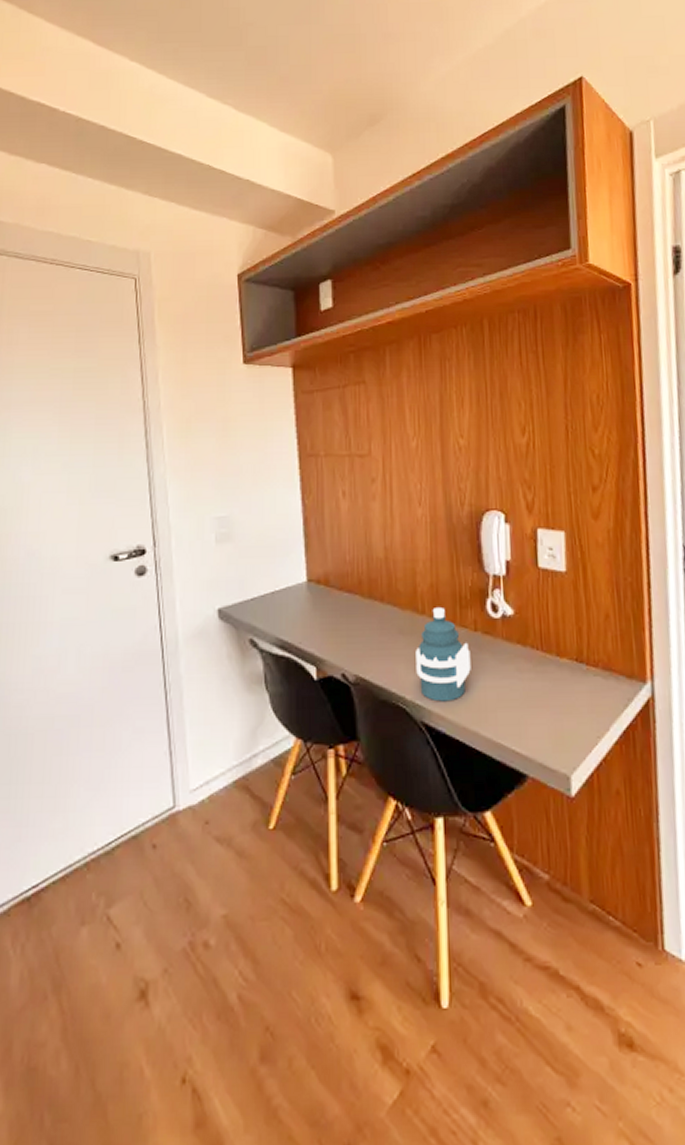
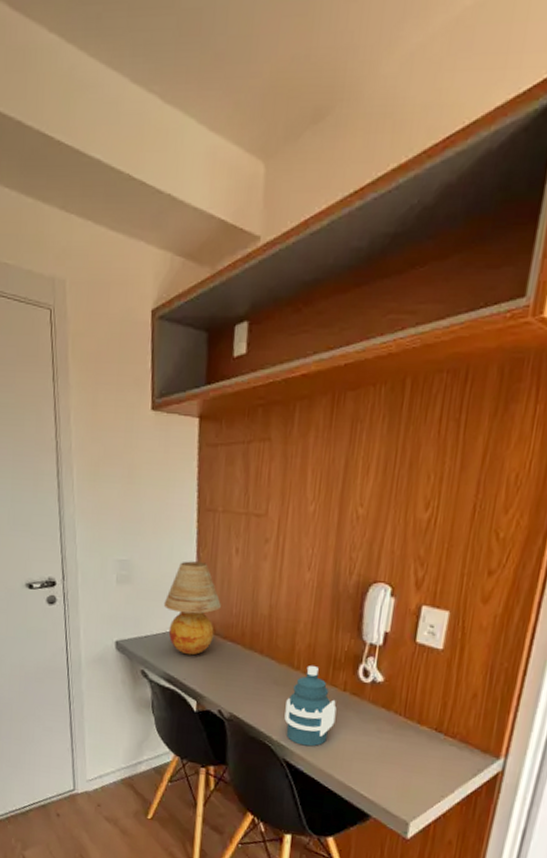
table lamp: none [270,509,334,614] -> present [163,561,222,655]

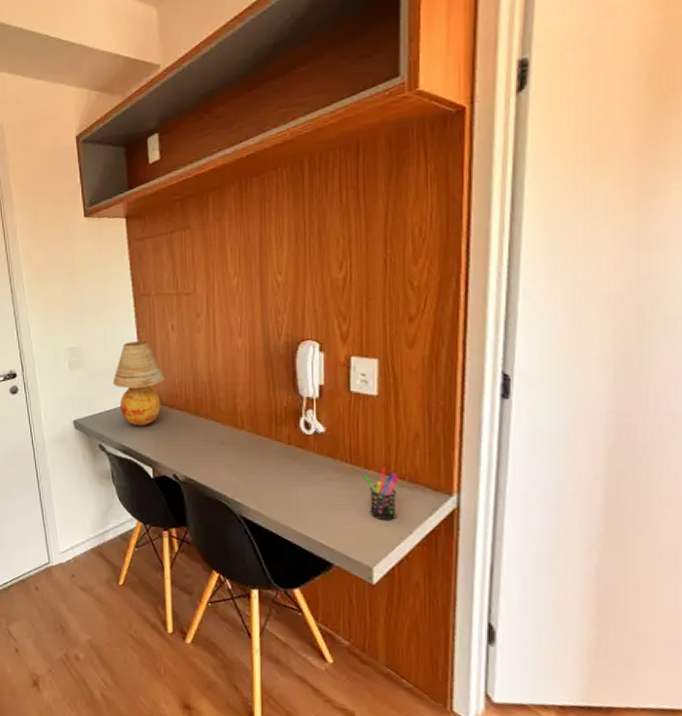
water bottle: present [284,666,337,747] -> none [235,424,285,501]
pen holder: none [414,723,451,778] -> present [363,467,399,520]

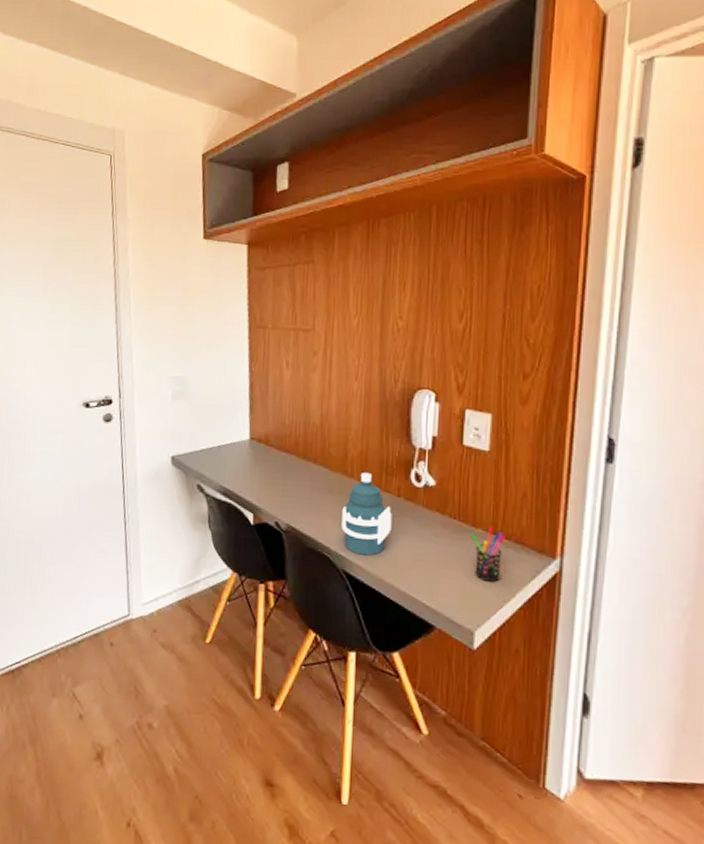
table lamp: present [112,341,165,426] -> none [218,375,275,467]
water bottle: none [235,424,285,501] -> present [341,473,392,556]

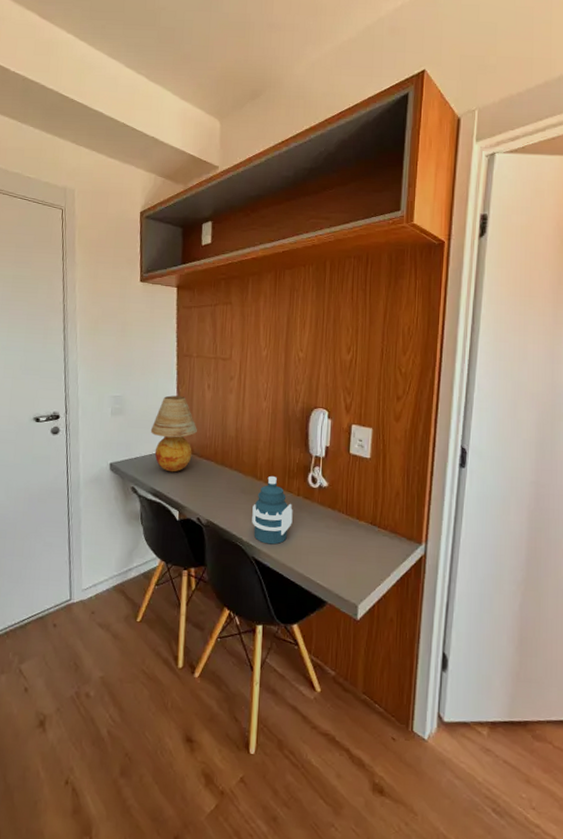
table lamp: none [218,375,275,467] -> present [150,395,198,472]
pen holder: present [470,525,506,582] -> none [355,518,383,564]

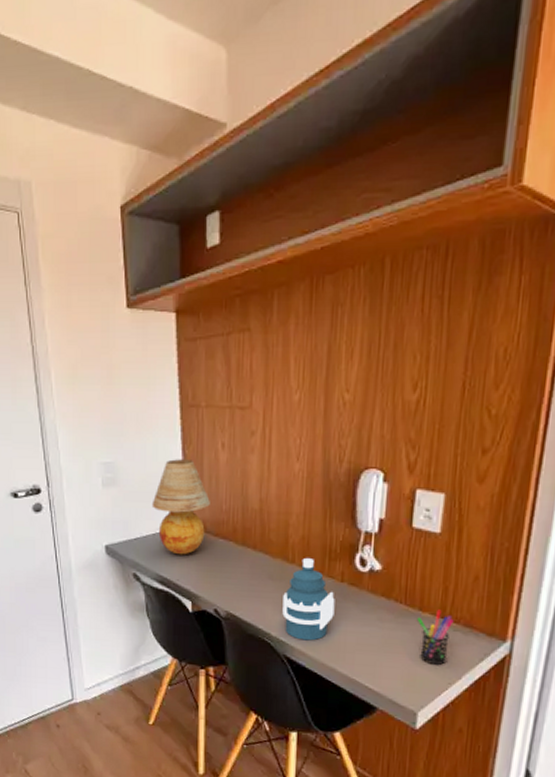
pen holder: none [355,518,383,564] -> present [416,609,454,665]

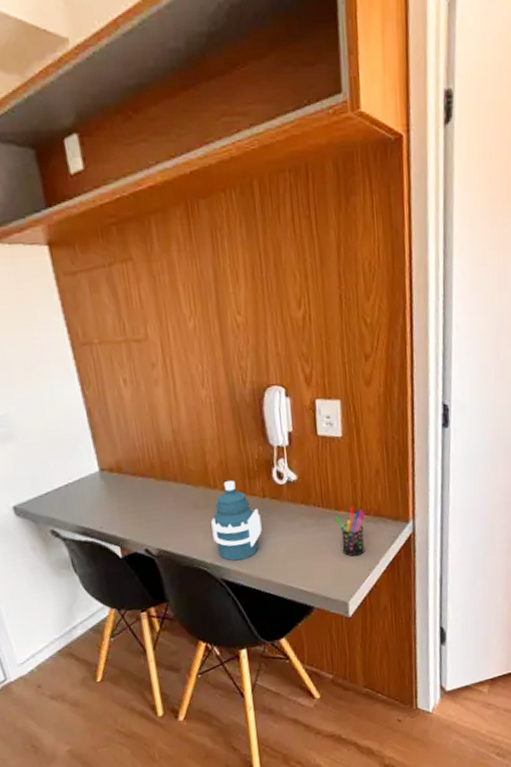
table lamp: present [151,459,212,555] -> none [58,400,123,502]

